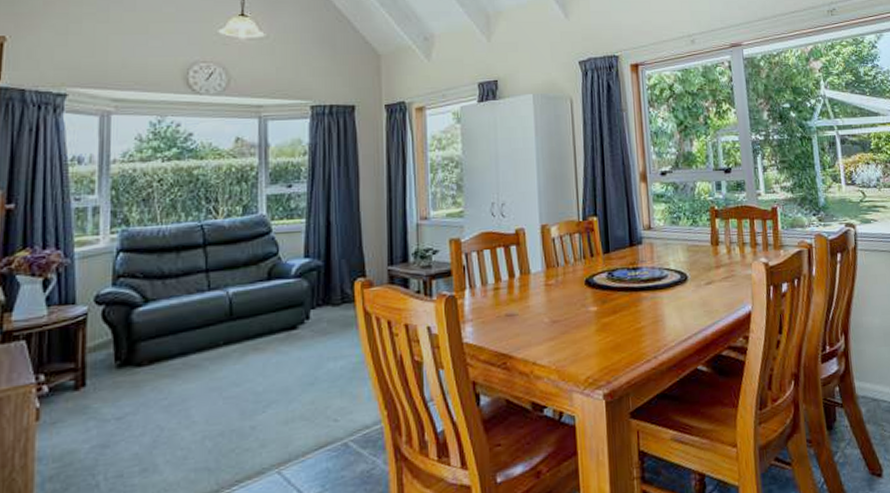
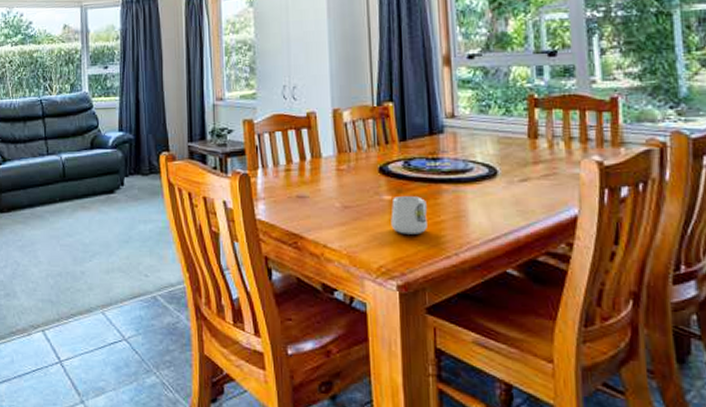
mug: none [596,305,630,343] -> present [391,195,427,235]

